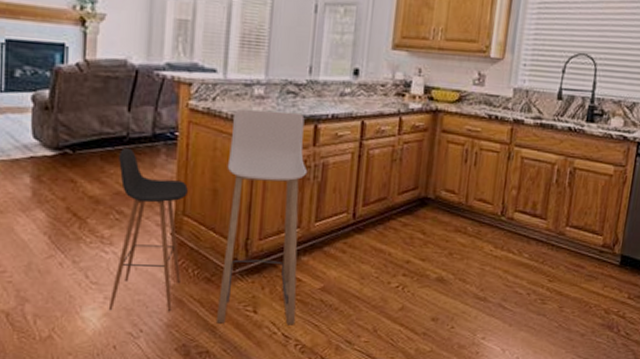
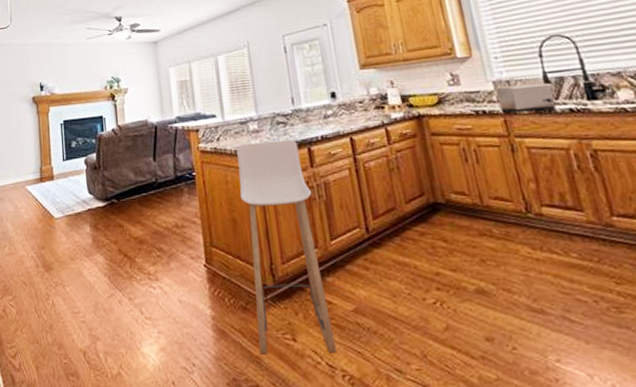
bar stool: present [108,147,188,312] -> none [152,191,220,345]
toaster: none [512,95,562,126] -> present [496,82,557,113]

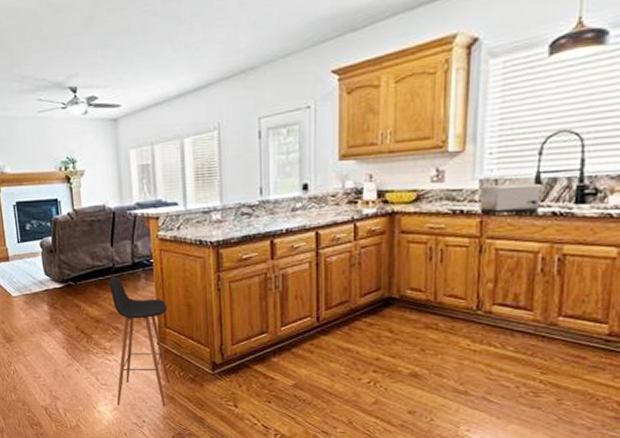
bar stool: none [152,191,220,345] -> present [109,276,170,407]
bar stool: present [236,139,337,355] -> none [196,231,273,418]

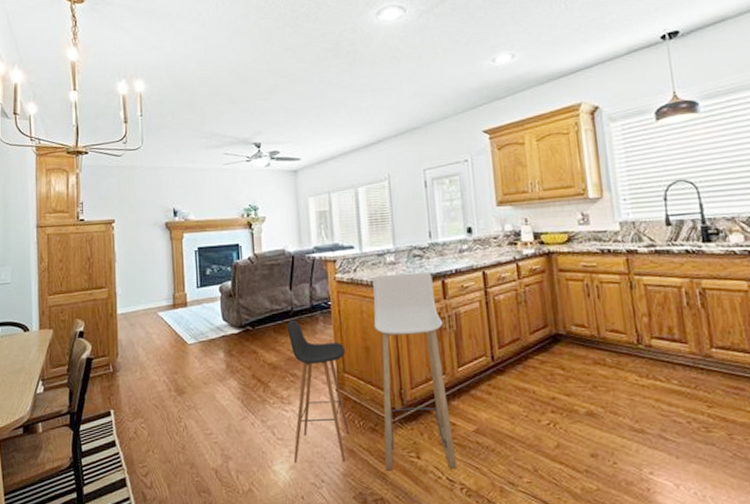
bar stool: none [196,231,273,418] -> present [373,272,457,471]
toaster: present [480,183,542,214] -> none [622,225,675,253]

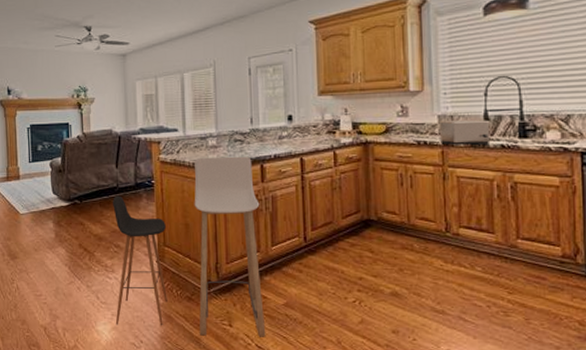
toaster: none [622,225,675,253] -> present [440,120,491,145]

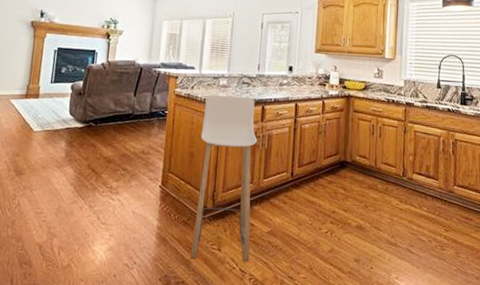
bar stool: present [113,195,167,326] -> none [112,121,173,248]
toaster: present [440,120,491,145] -> none [405,85,441,107]

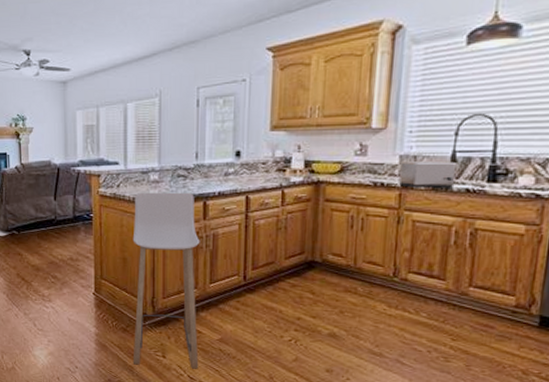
toaster: none [405,85,441,107] -> present [399,161,457,188]

